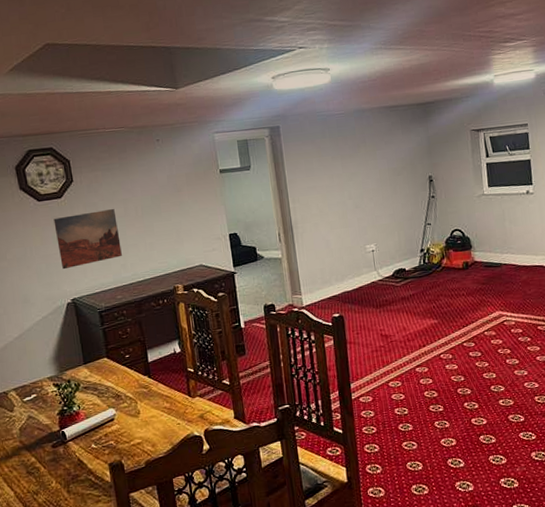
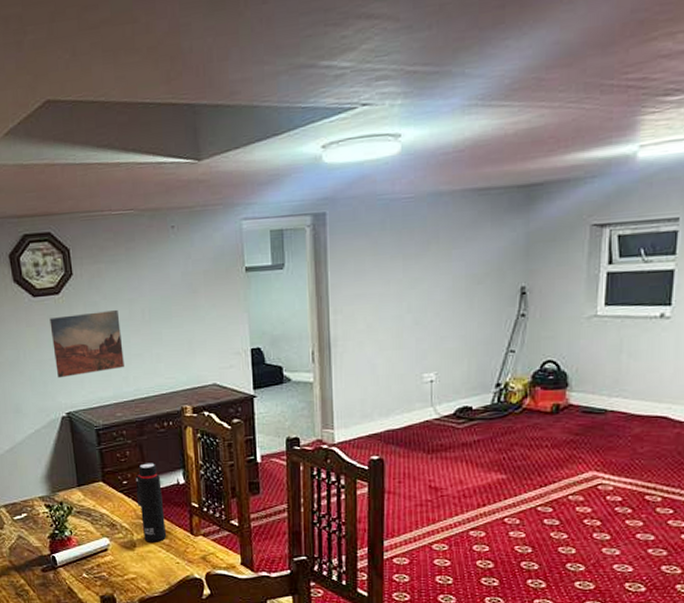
water bottle: none [136,336,168,408] -> present [135,463,167,542]

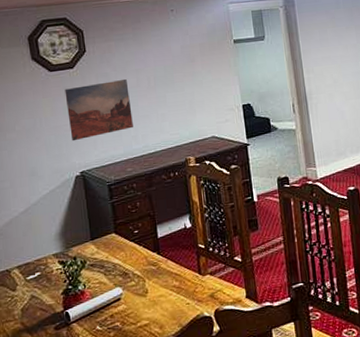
water bottle: present [135,463,167,542] -> none [146,211,177,287]

